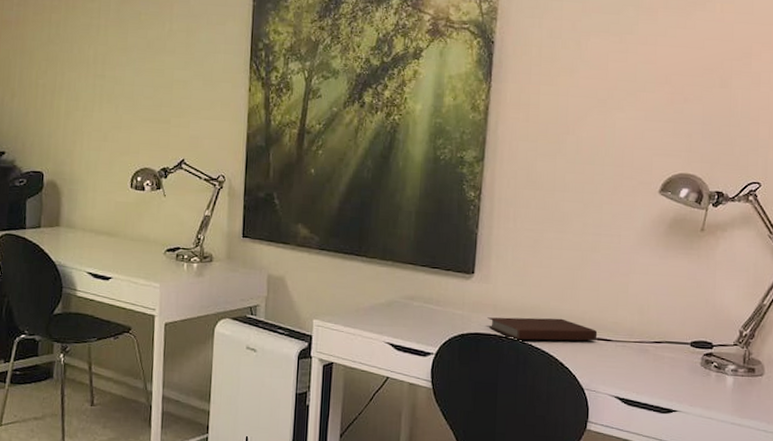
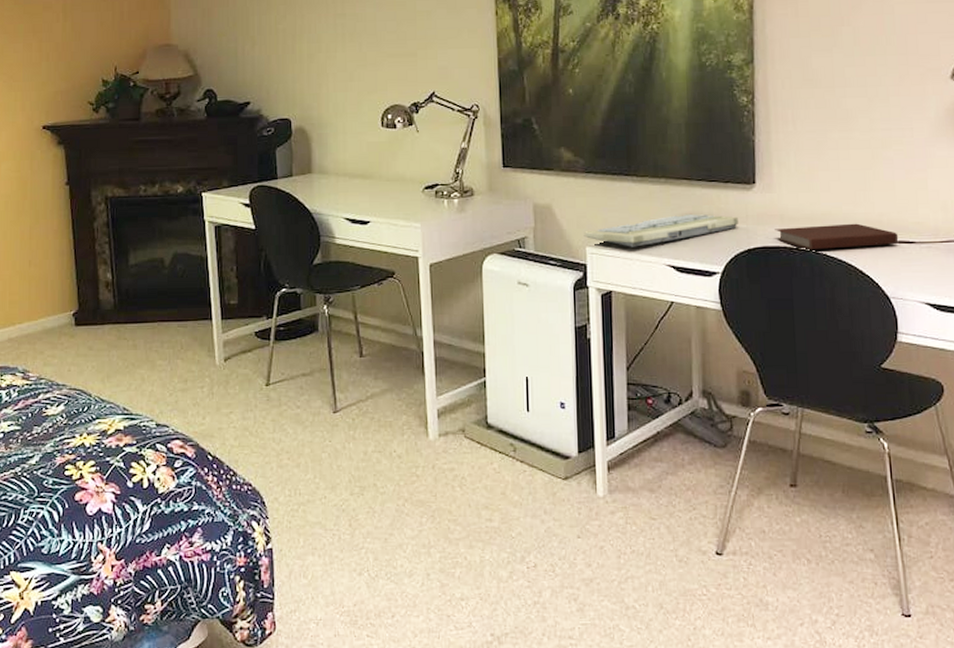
keyboard: none [312,296,455,324] -> present [583,213,738,247]

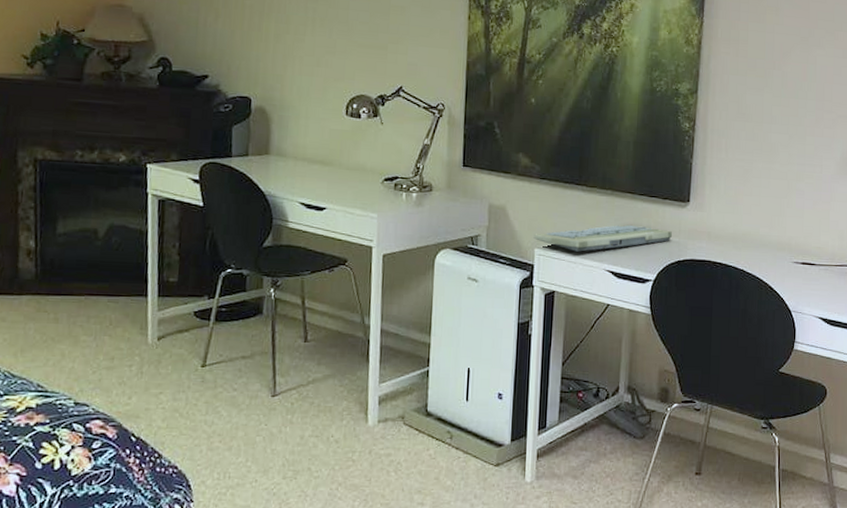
notebook: present [775,223,899,251] -> none [702,243,803,266]

